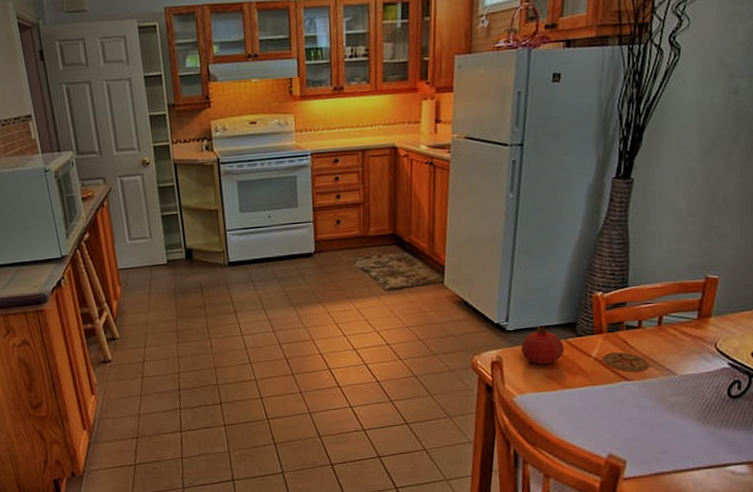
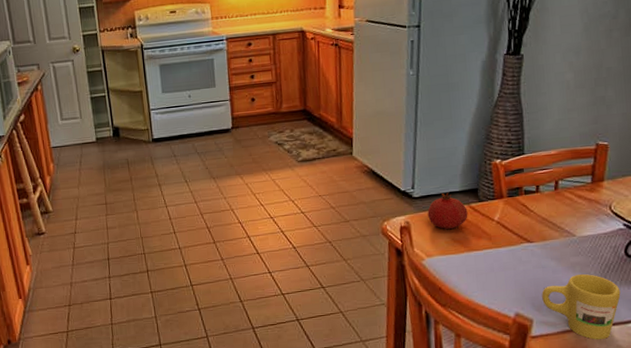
coaster: present [602,352,650,372] -> none [504,216,549,235]
mug: none [637,414,720,483] -> present [542,273,621,340]

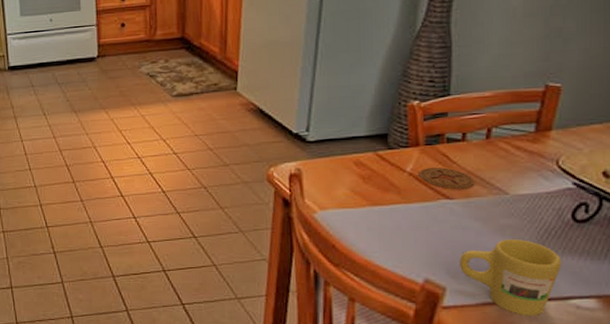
fruit: present [427,192,468,229] -> none [324,137,374,179]
coaster: none [504,216,549,235] -> present [418,167,475,190]

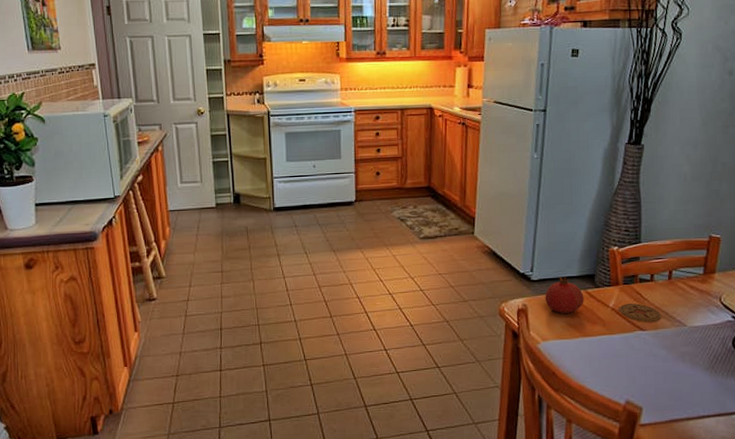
fruit: none [324,137,374,179] -> present [545,277,584,313]
mug: present [460,238,562,317] -> none [652,363,727,431]

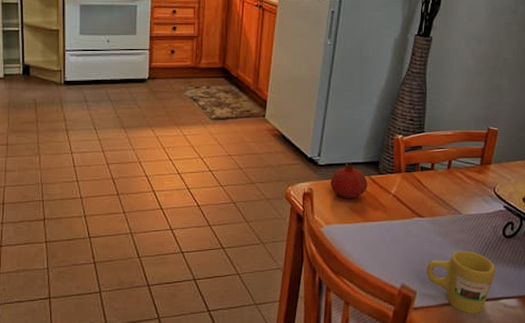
coaster: present [619,303,662,323] -> none [400,191,439,210]
mug: none [652,363,727,431] -> present [427,250,496,314]

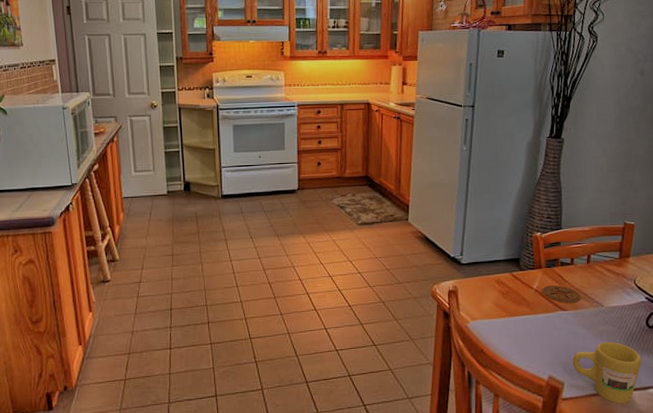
fruit: present [330,162,368,198] -> none [474,260,510,295]
coaster: none [400,191,439,210] -> present [542,285,581,303]

